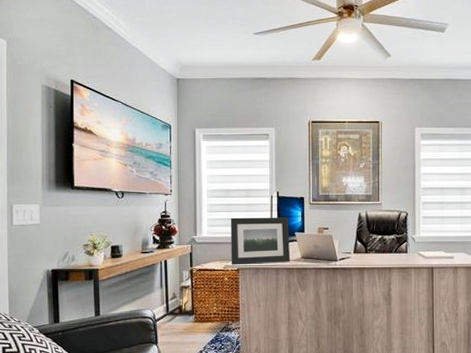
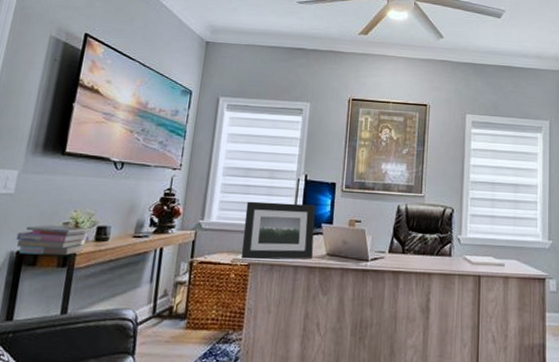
books: none [49,247,106,272] -> present [16,225,91,256]

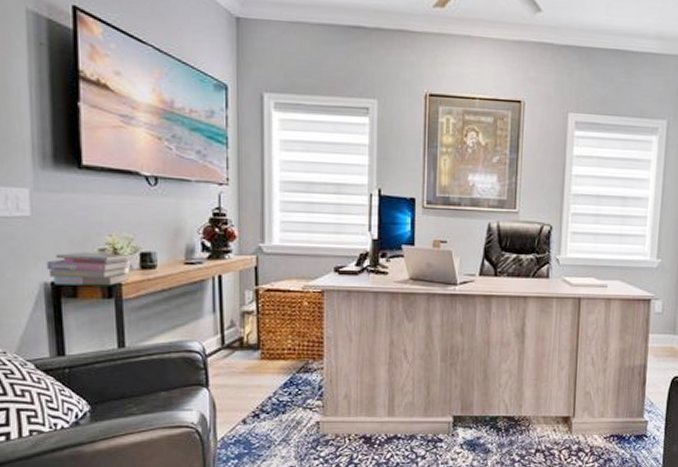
picture frame: present [240,201,315,260] -> none [312,221,395,286]

